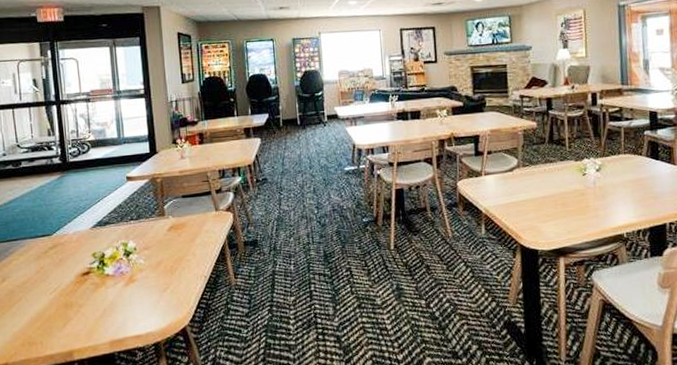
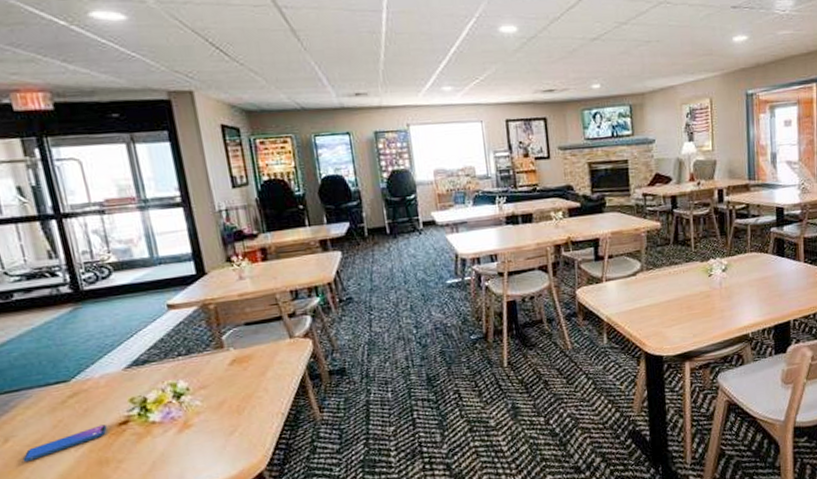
smartphone: none [13,273,74,300] -> present [22,424,107,463]

